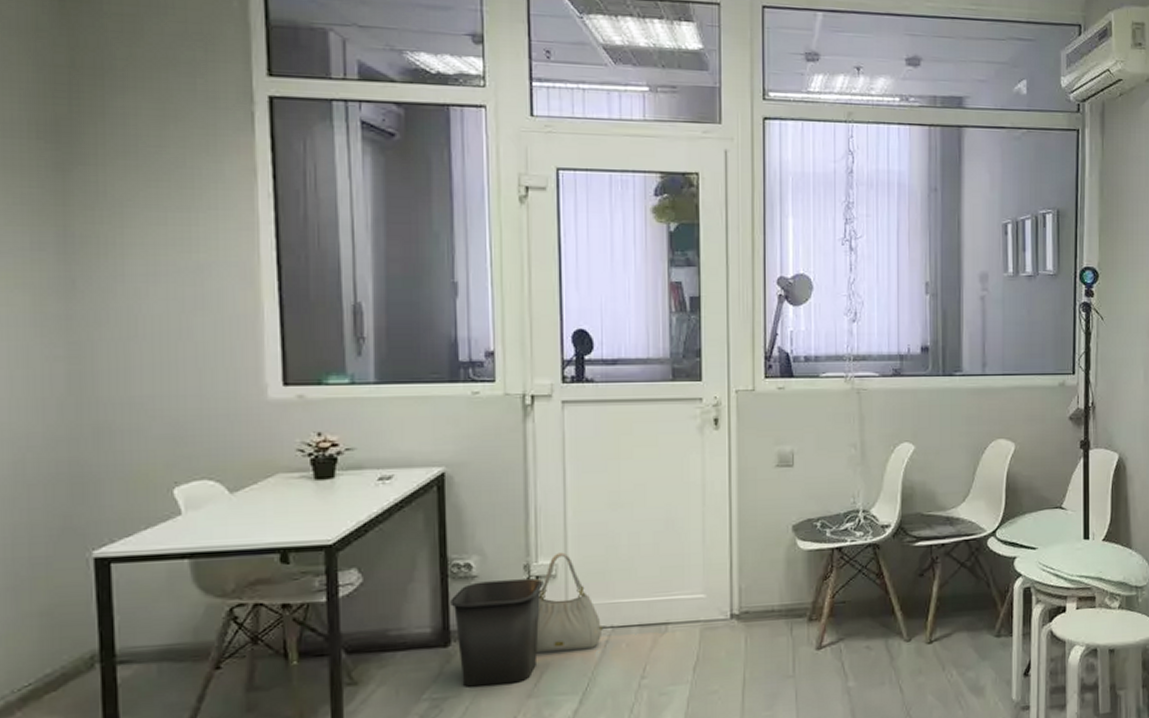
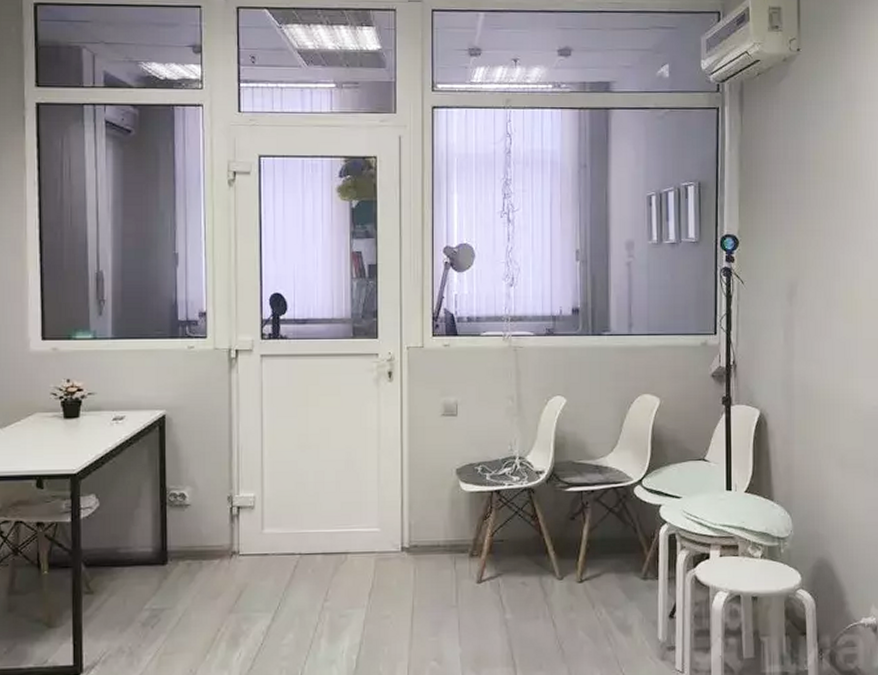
waste bin: present [450,578,543,688] -> none [168,508,244,602]
handbag: present [536,552,603,652] -> none [237,487,292,573]

